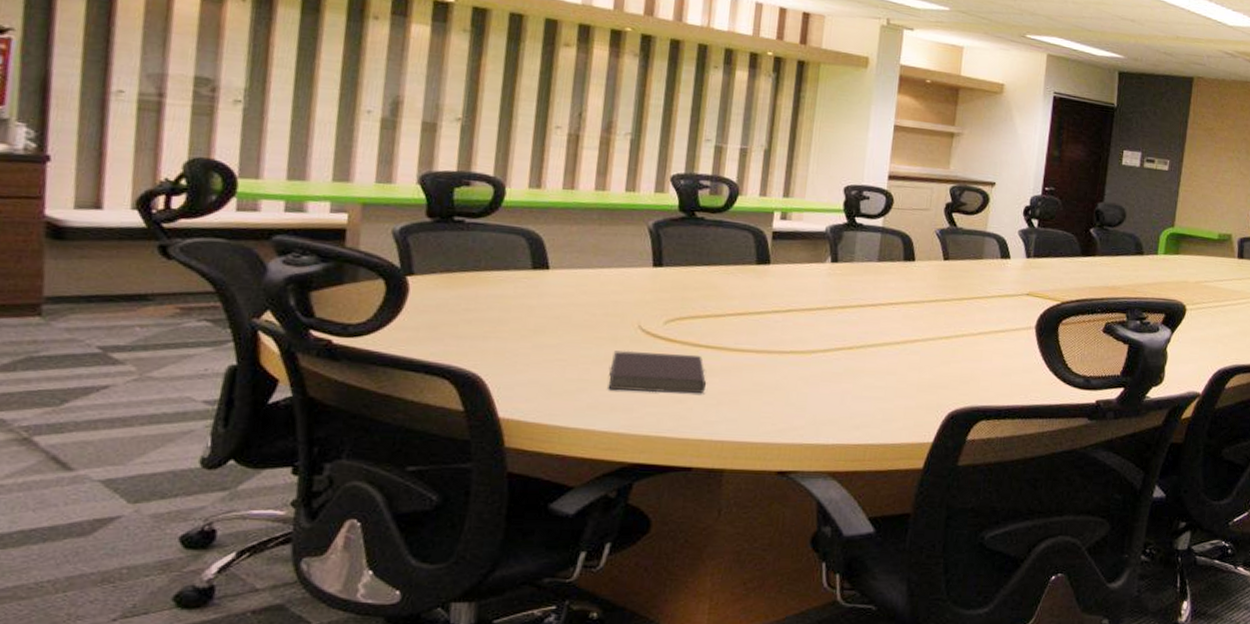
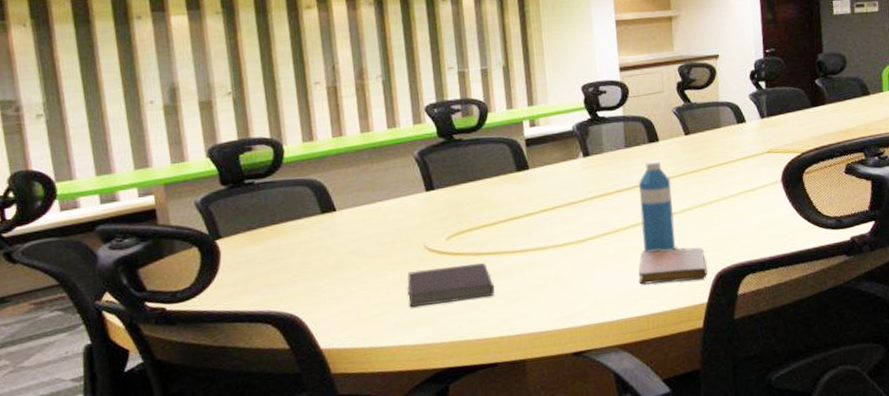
notebook: none [864,376,940,417] -> present [638,247,707,285]
water bottle: none [876,280,919,379] -> present [639,159,676,253]

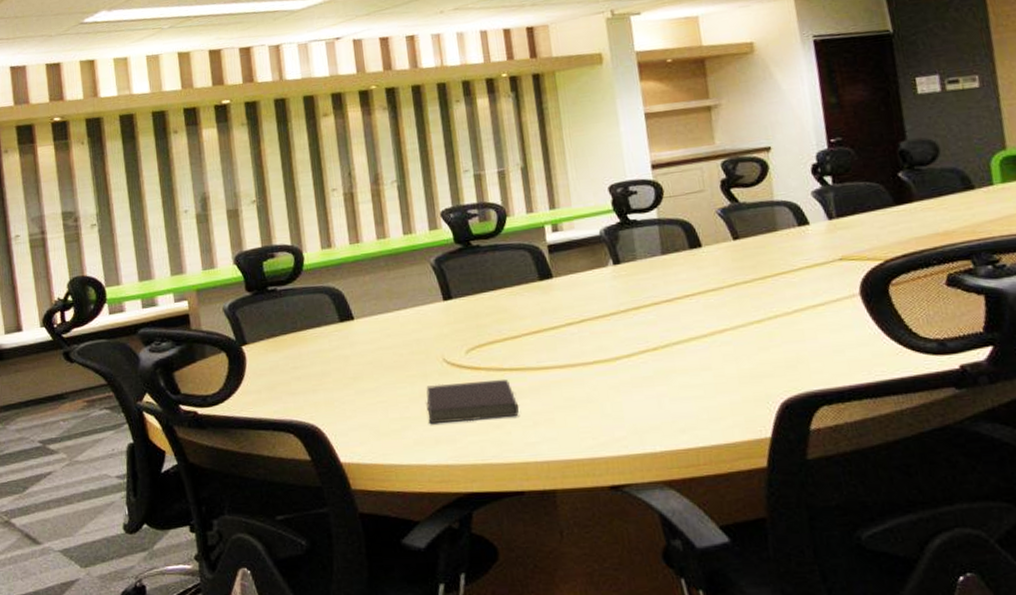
notebook: present [638,247,707,285] -> none [683,370,770,412]
water bottle: present [639,159,676,253] -> none [680,268,728,375]

